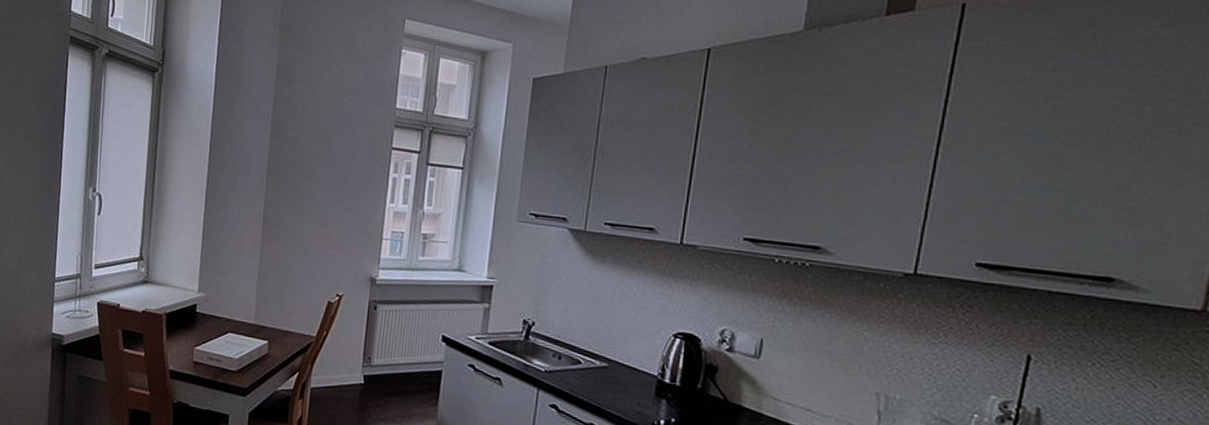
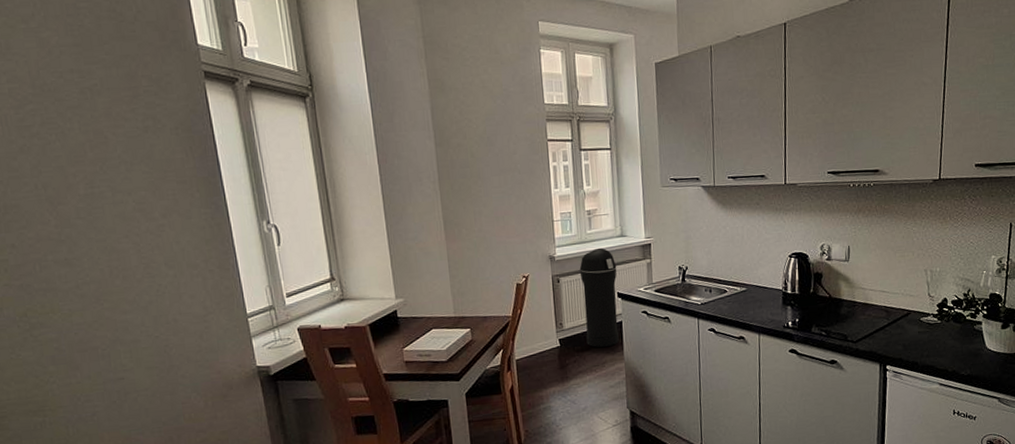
trash can: none [395,279,447,398] -> present [579,247,619,348]

